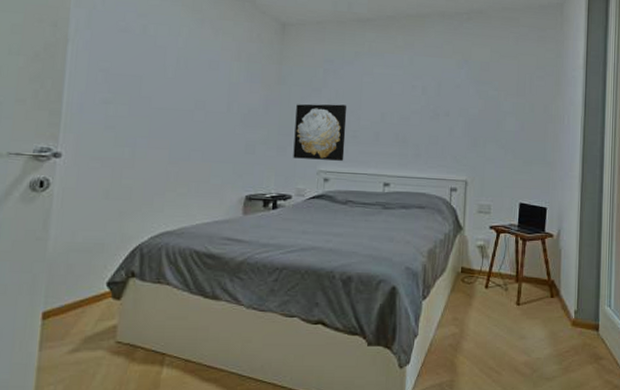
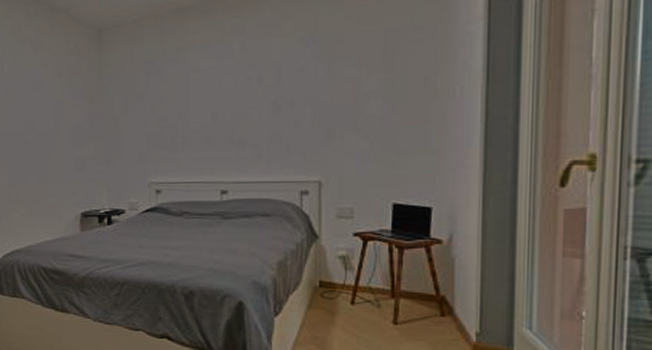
wall art: present [293,103,347,161] -> none [121,108,175,171]

